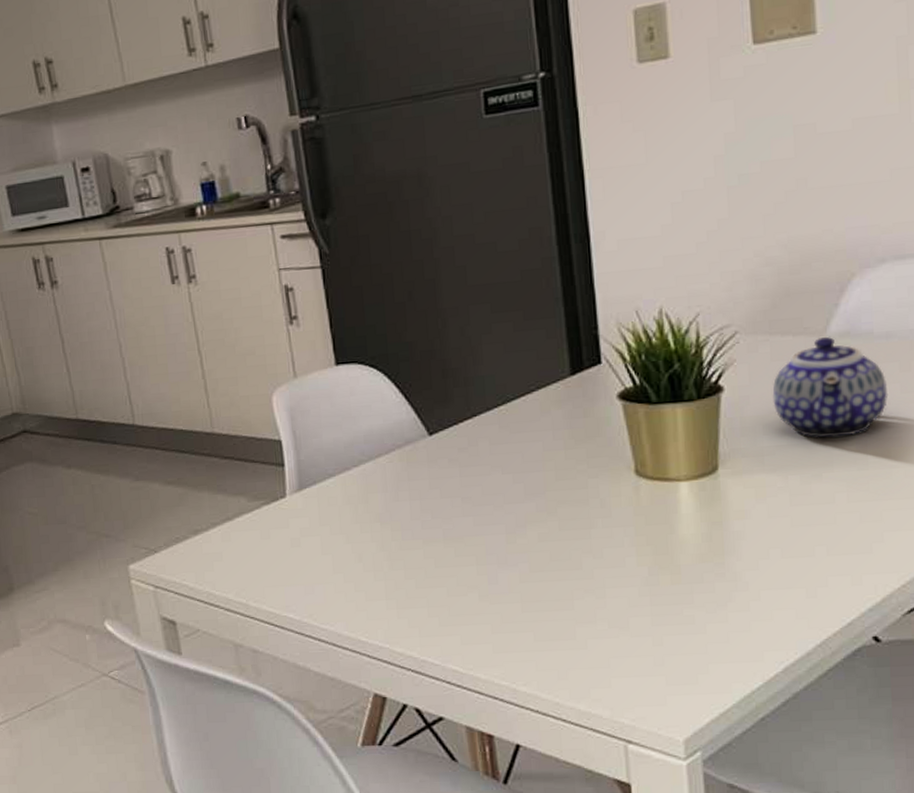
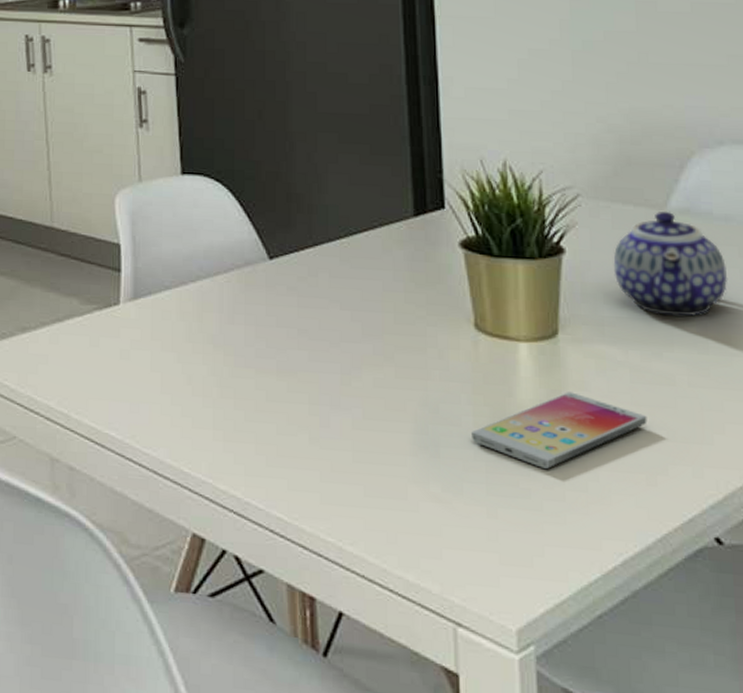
smartphone: none [636,522,807,596] -> present [472,392,647,470]

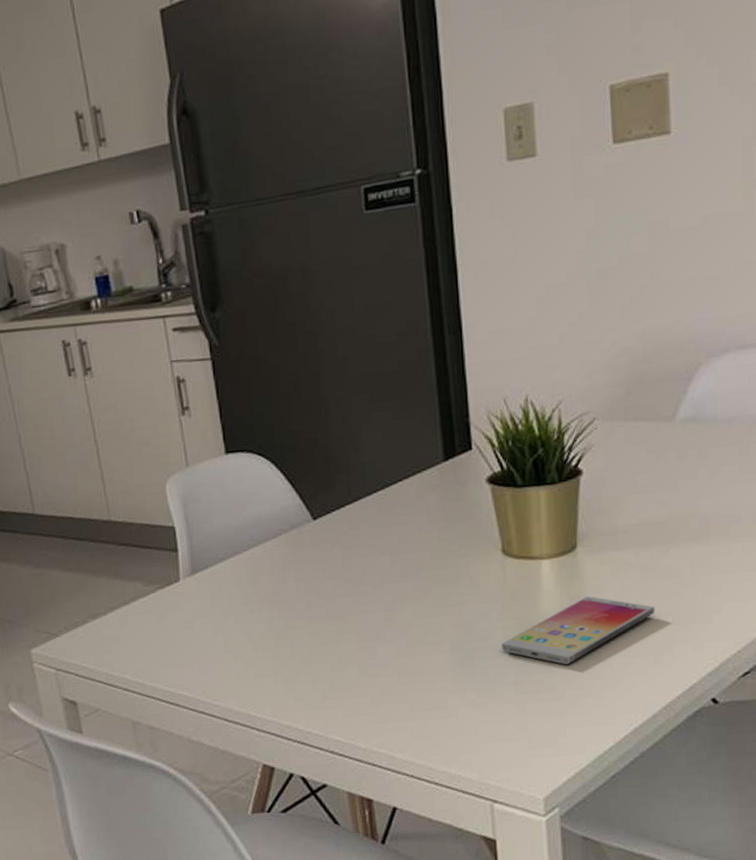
teapot: present [613,211,728,317] -> none [626,421,729,517]

